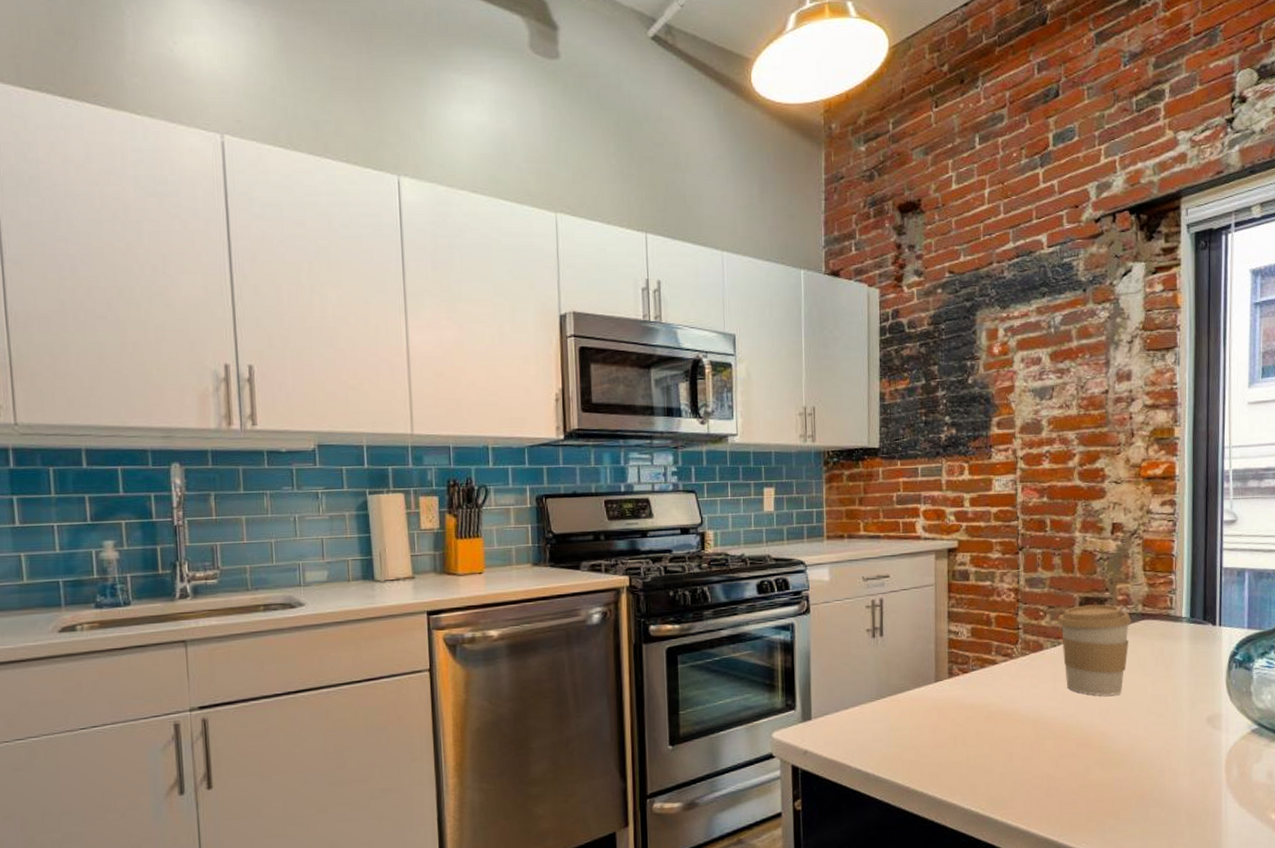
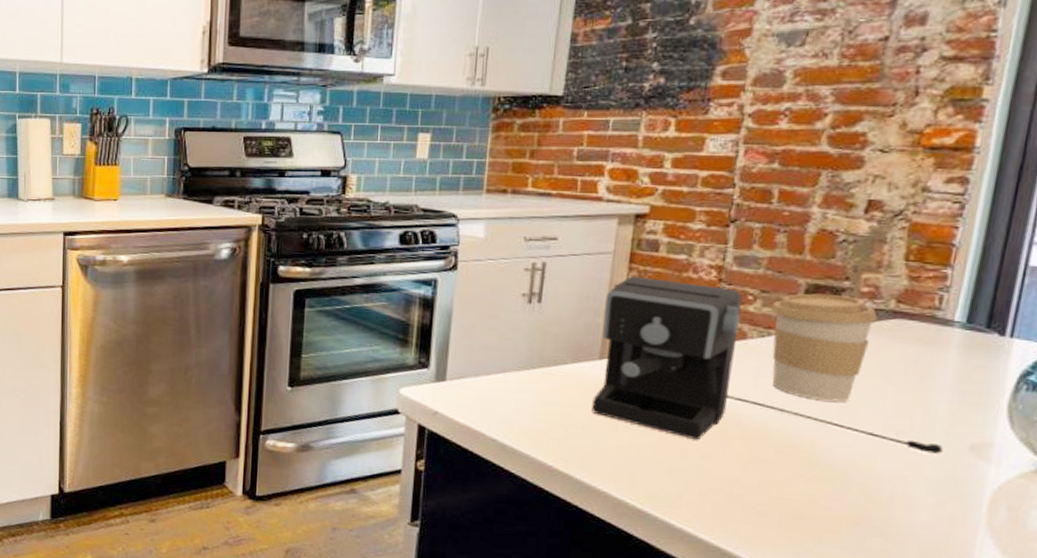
coffee maker: none [934,603,1190,745] -> present [591,276,943,454]

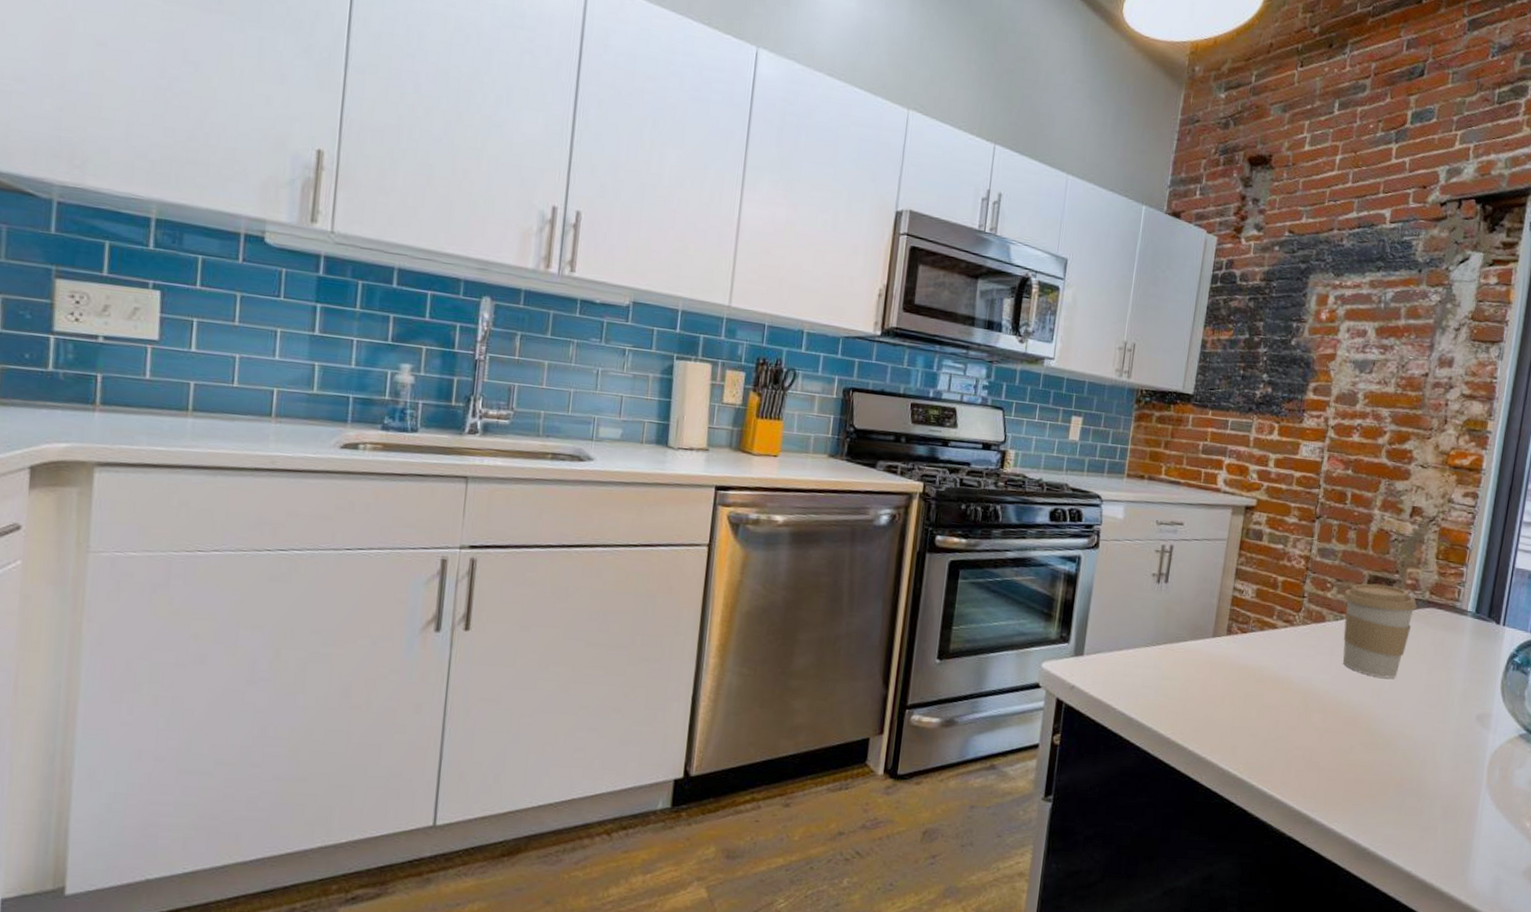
coffee maker: present [591,276,943,454] -> none [1204,561,1459,724]

